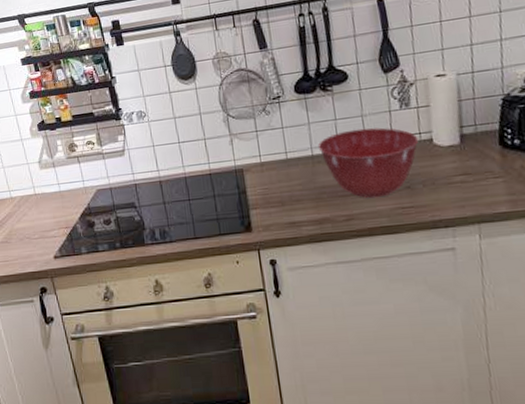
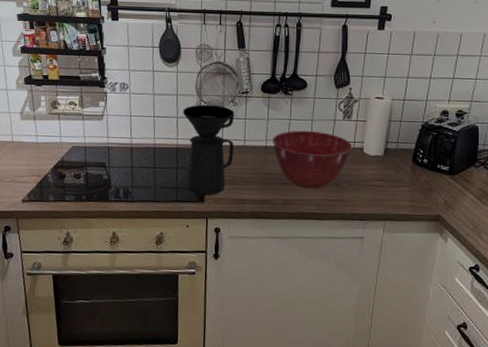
coffee maker: none [210,117,277,224] -> present [183,104,235,196]

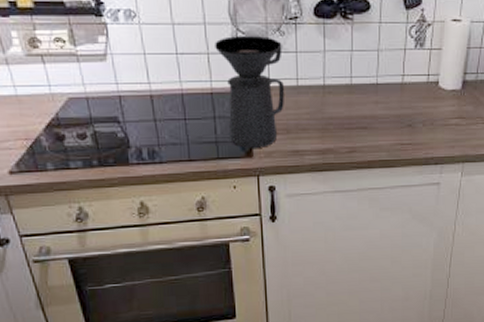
mixing bowl: present [272,130,353,189] -> none [330,63,427,133]

